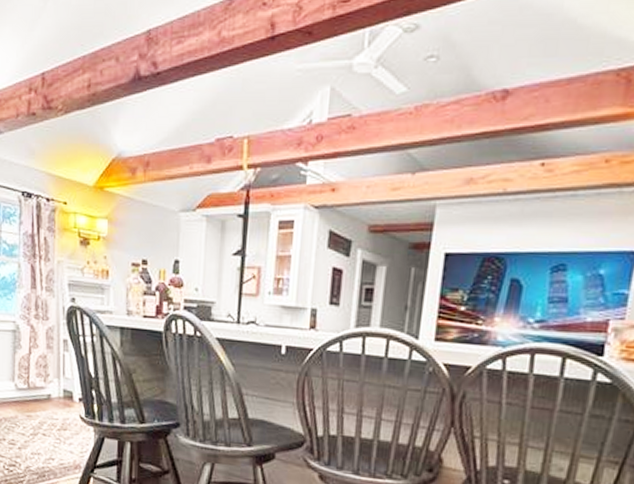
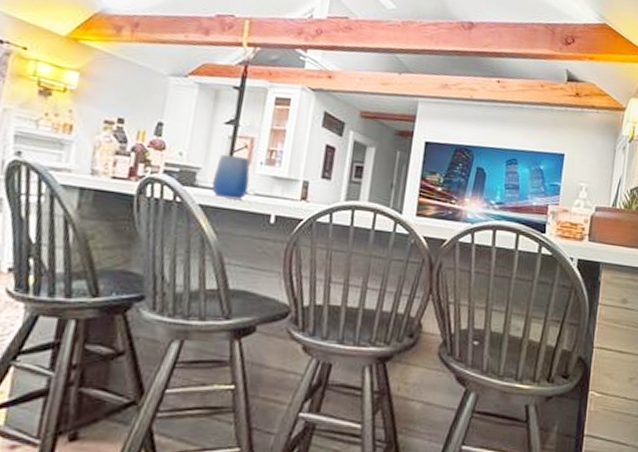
cup: none [225,286,259,331] -> present [211,154,250,199]

